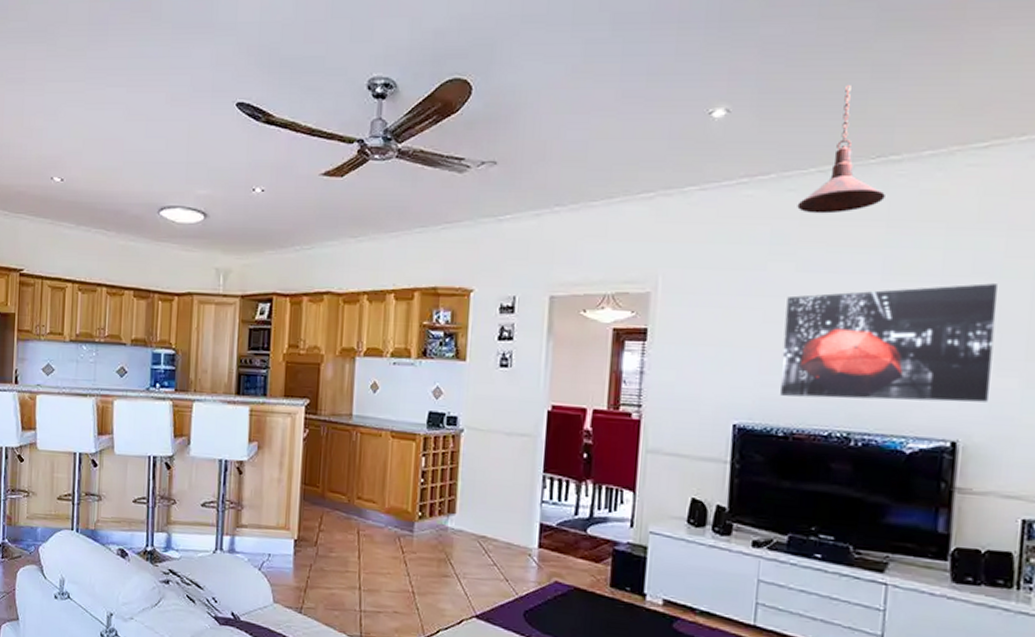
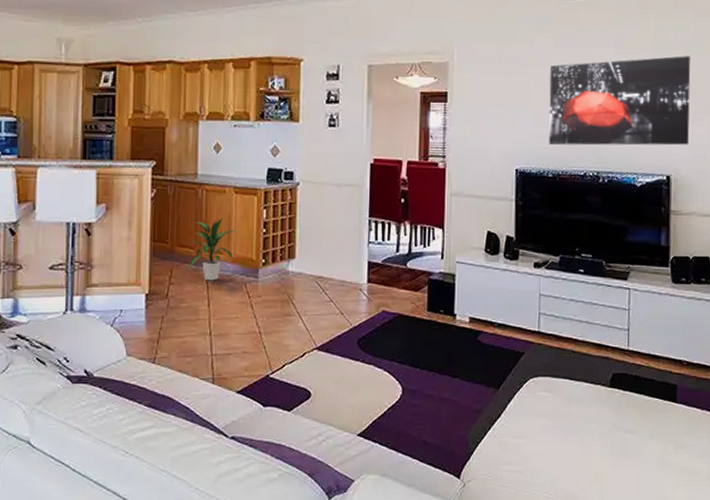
indoor plant: none [339,464,392,532] -> present [188,218,237,281]

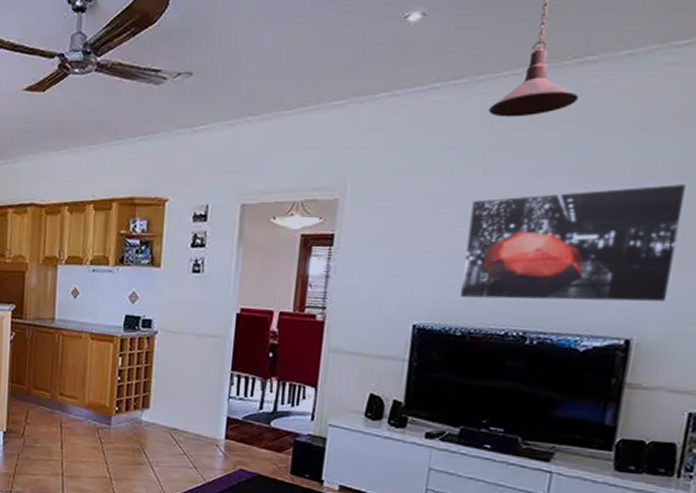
indoor plant: present [188,218,237,281] -> none [43,363,91,425]

